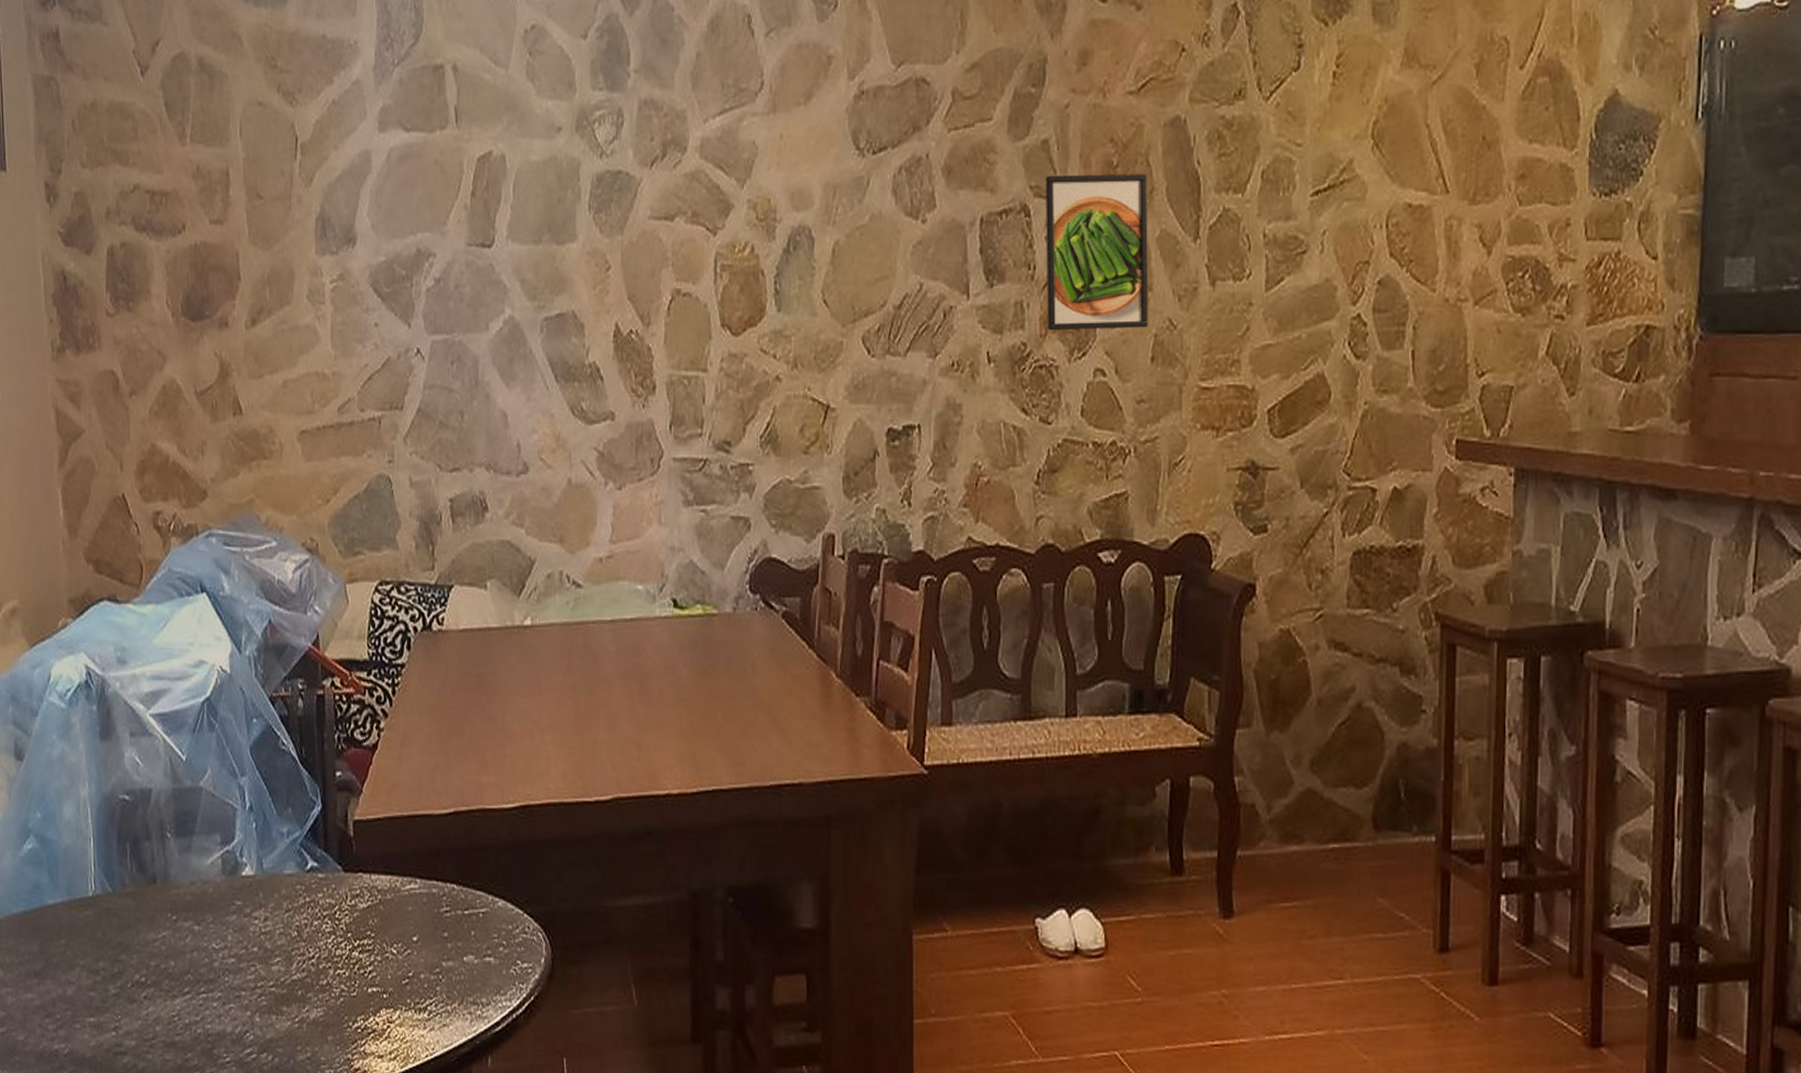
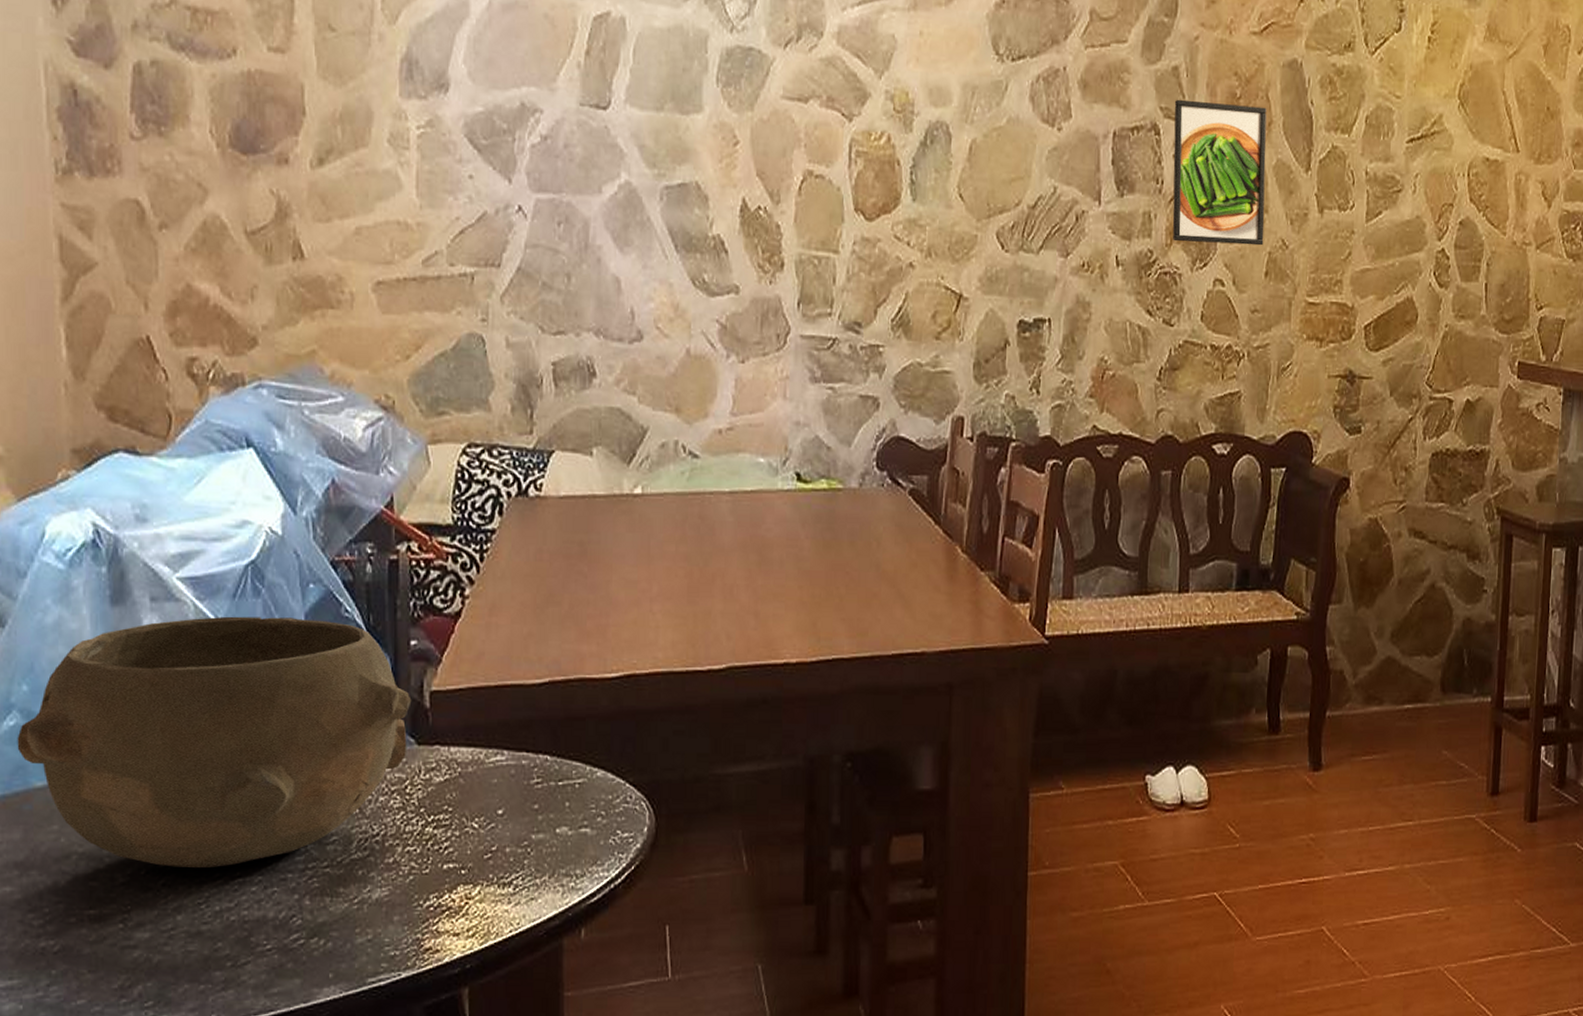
bowl: none [34,749,338,983] -> present [17,616,412,867]

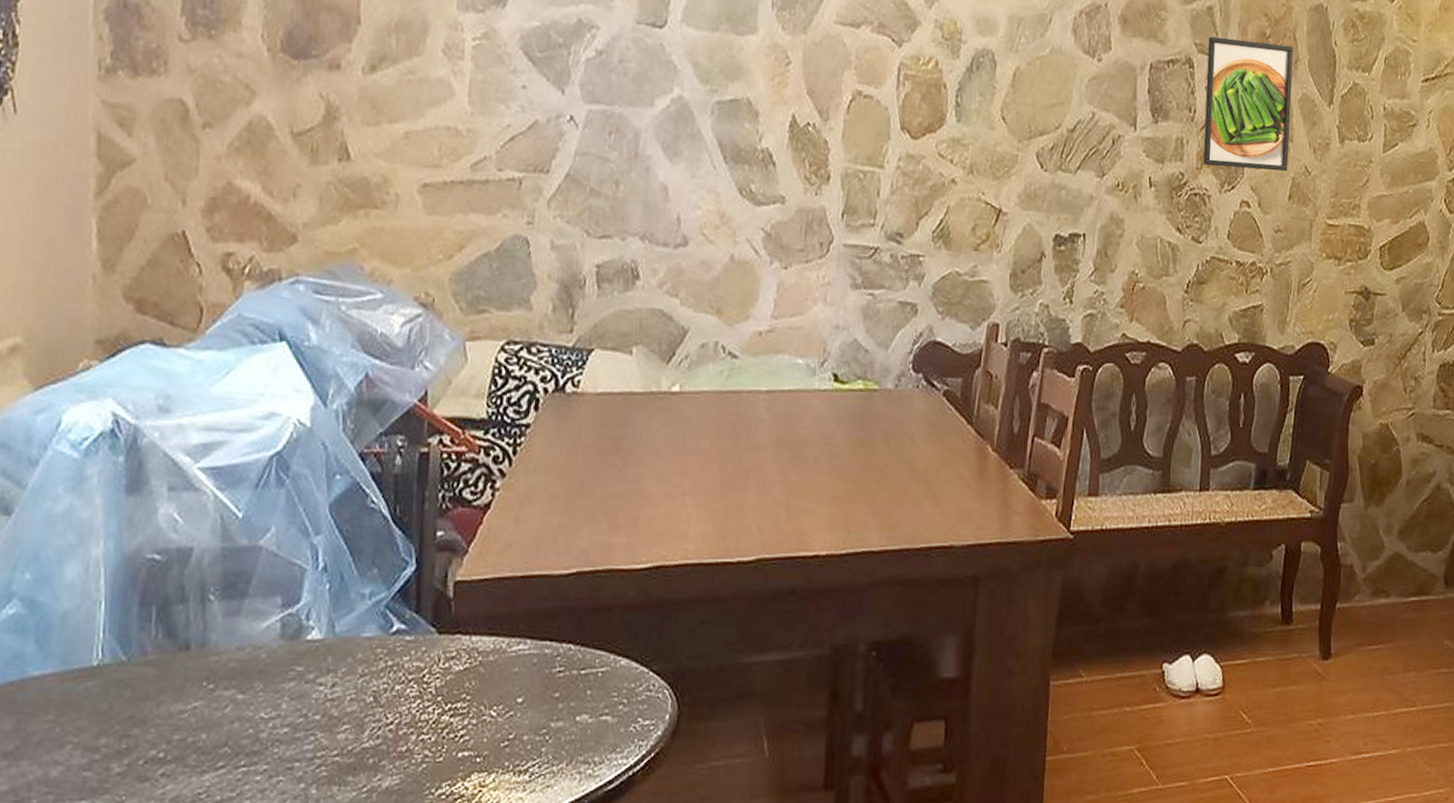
bowl: present [17,616,412,867] -> none [15,506,435,757]

